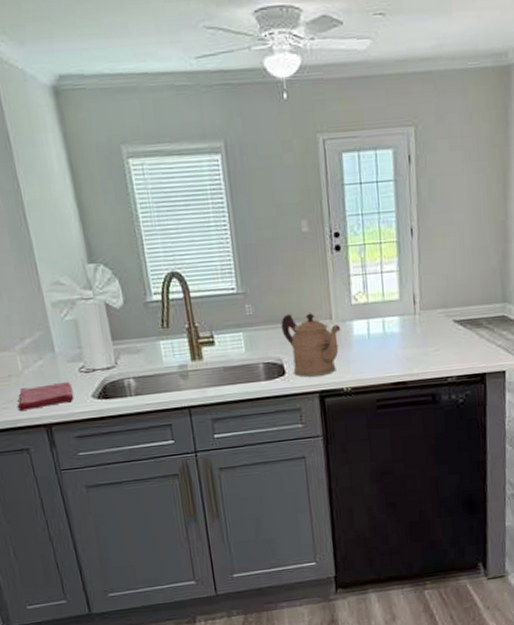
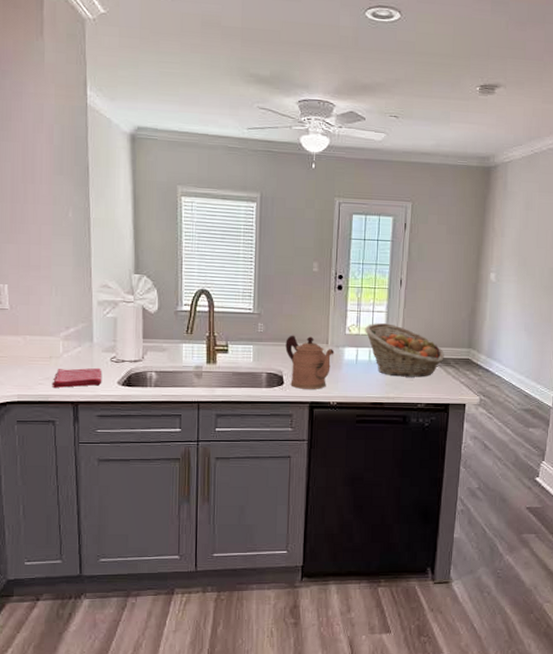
fruit basket: none [374,285,474,348] -> present [365,323,444,377]

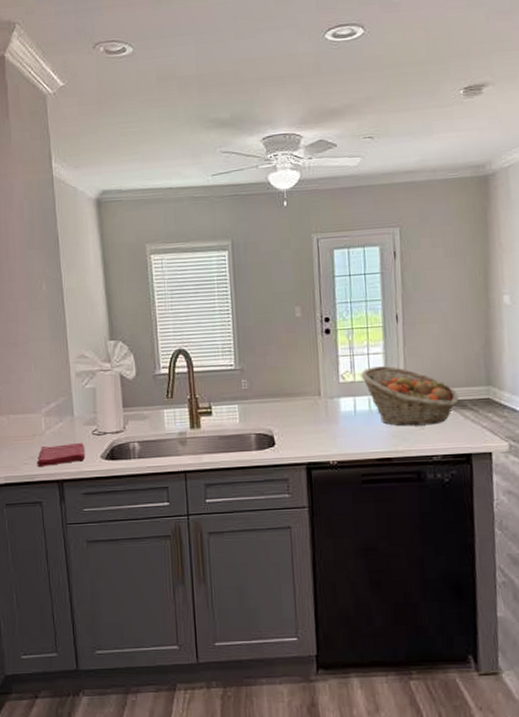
coffeepot: present [285,335,334,389] -> none [273,389,329,449]

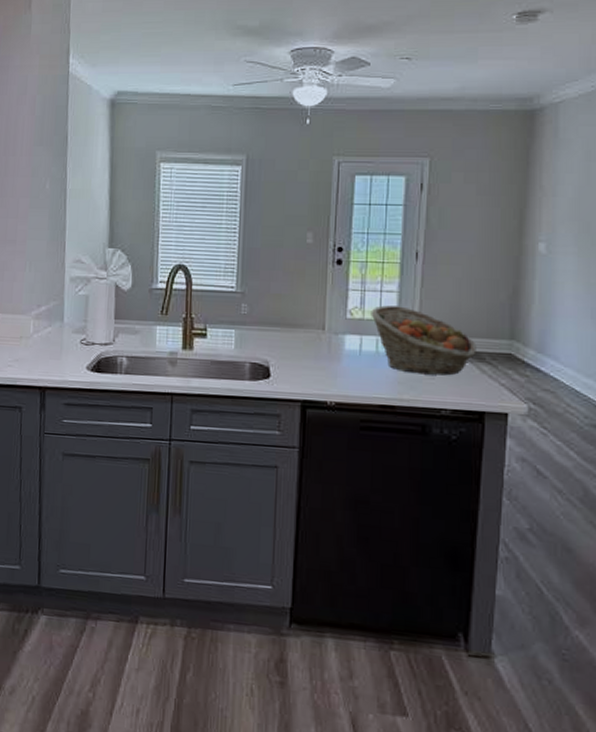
dish towel: present [36,442,86,467] -> none [20,350,72,371]

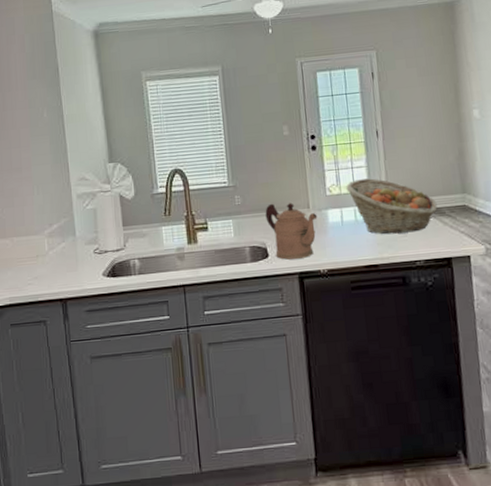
coffeepot: none [273,318,333,385] -> present [265,203,318,260]

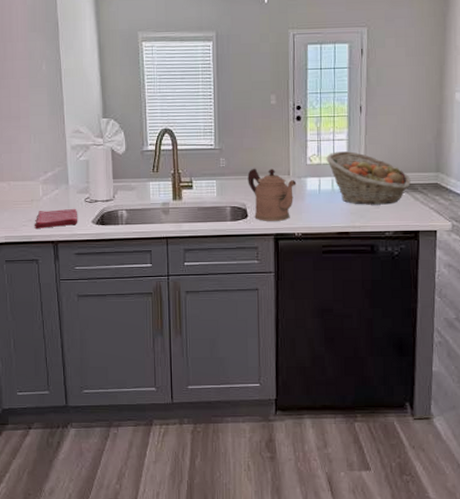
dish towel: none [40,261,88,286] -> present [34,208,78,228]

